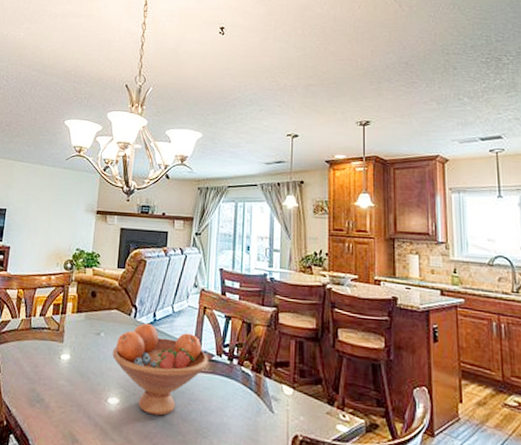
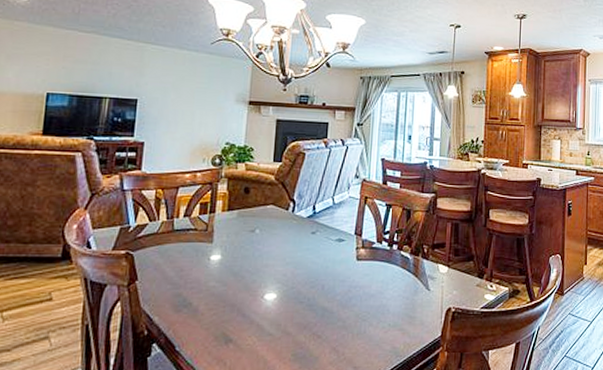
fruit bowl: present [112,323,208,416] -> none [268,216,369,306]

